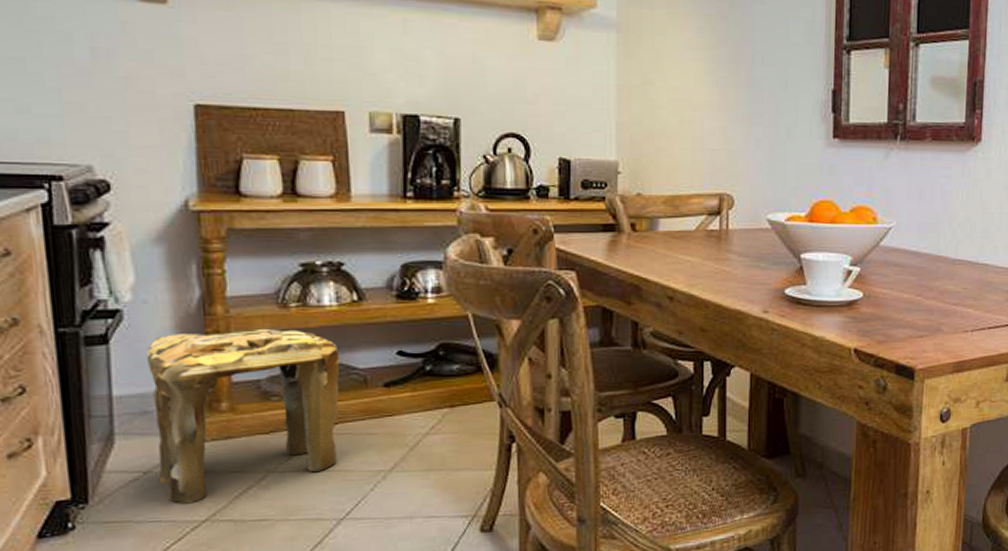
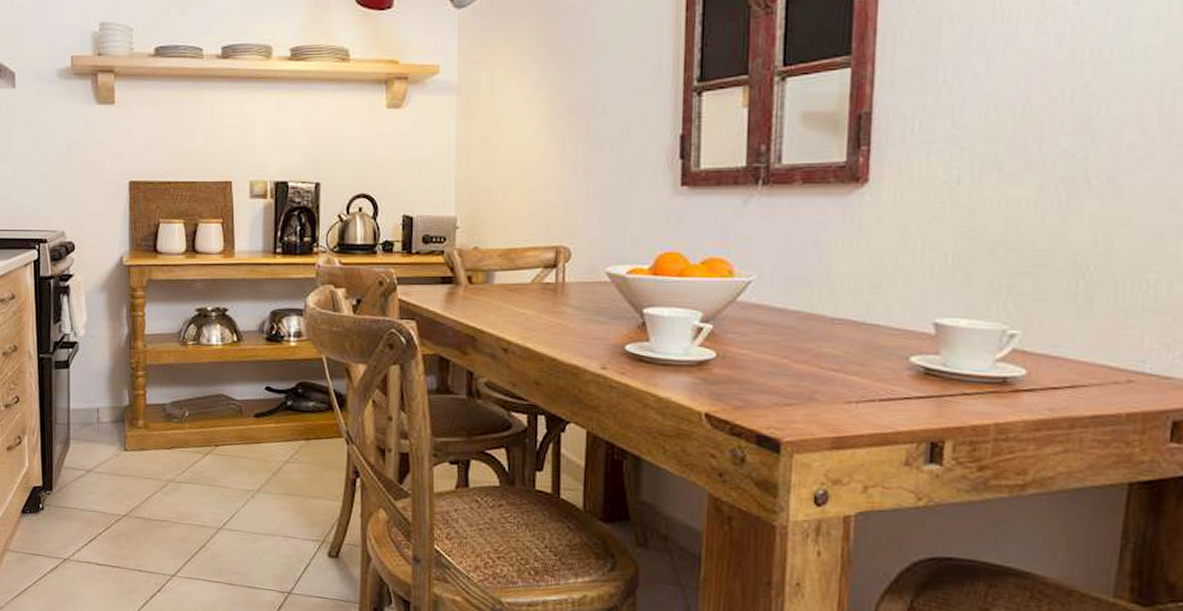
stool: present [146,328,340,504] -> none [92,361,222,500]

